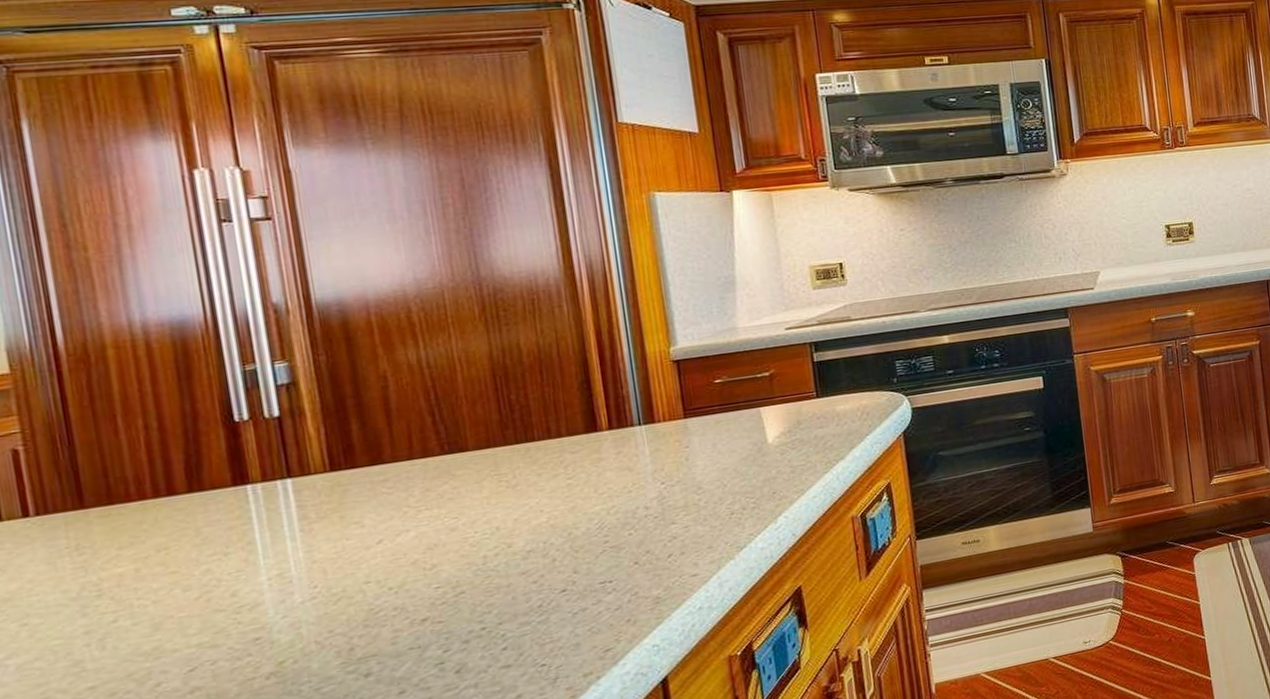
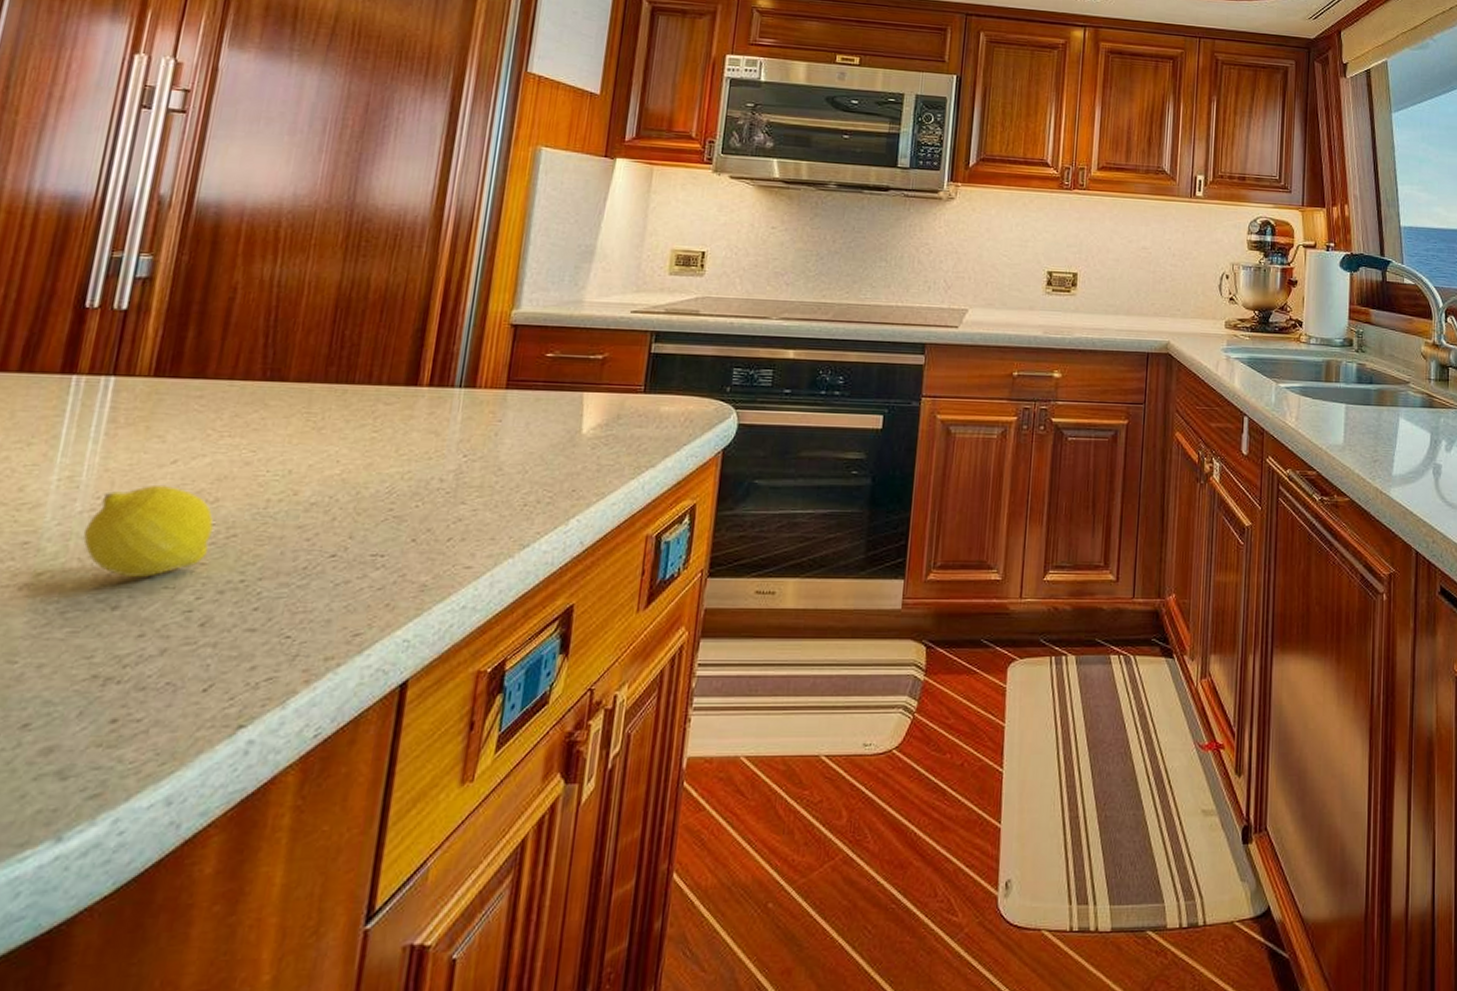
fruit: none [311,563,441,648] -> present [83,484,215,577]

